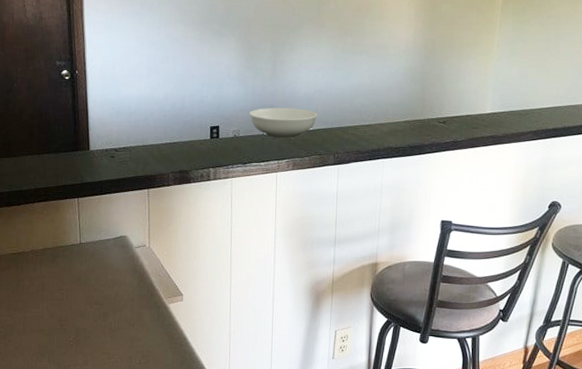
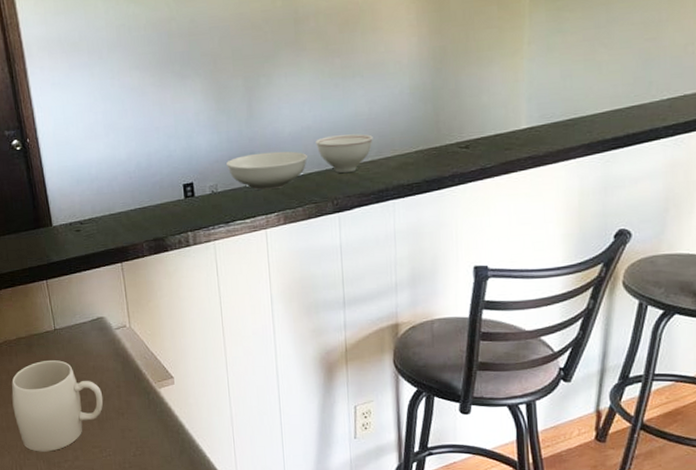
mug: none [31,271,117,356] -> present [11,360,104,452]
bowl: none [325,100,372,132] -> present [315,133,373,173]

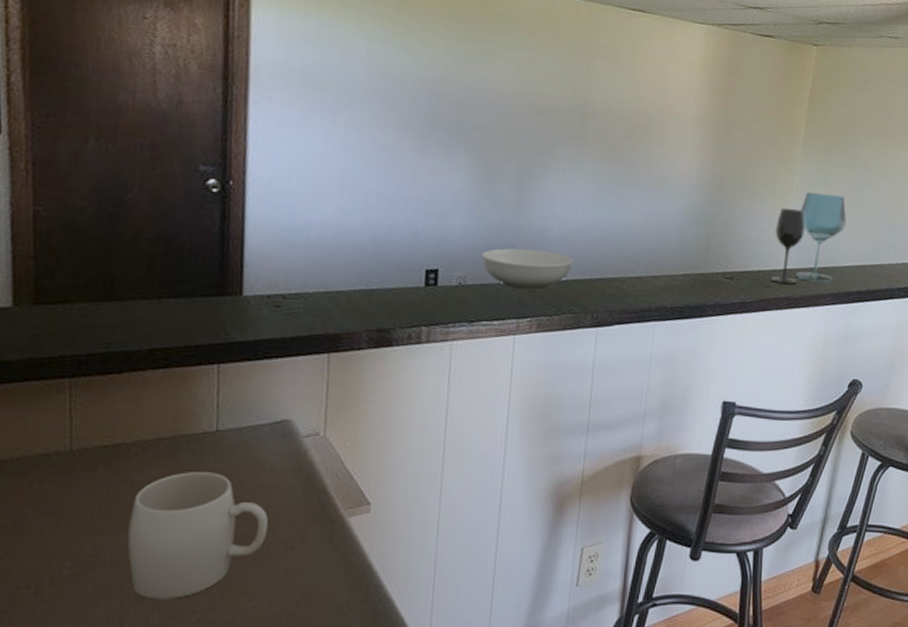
bowl: present [315,133,373,173] -> none [584,243,644,286]
wine glass: none [509,65,543,144] -> present [770,208,805,284]
wine glass: none [535,40,592,137] -> present [795,192,847,283]

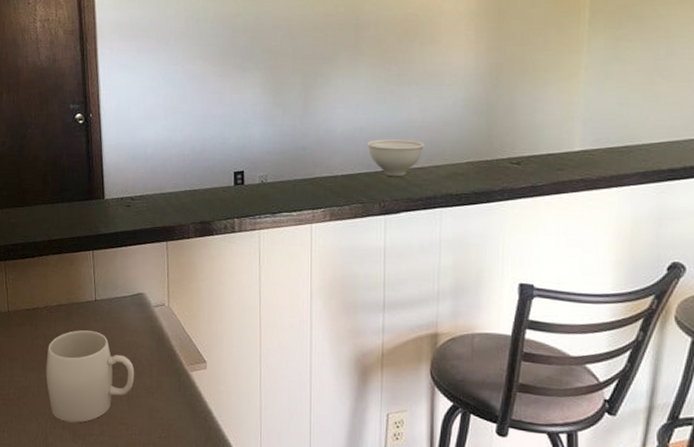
bowl: present [482,248,574,292] -> none [278,149,359,186]
bowl: none [584,243,644,286] -> present [367,139,424,176]
wine glass: present [770,208,805,284] -> none [563,89,598,165]
wine glass: present [795,192,847,283] -> none [591,71,649,162]

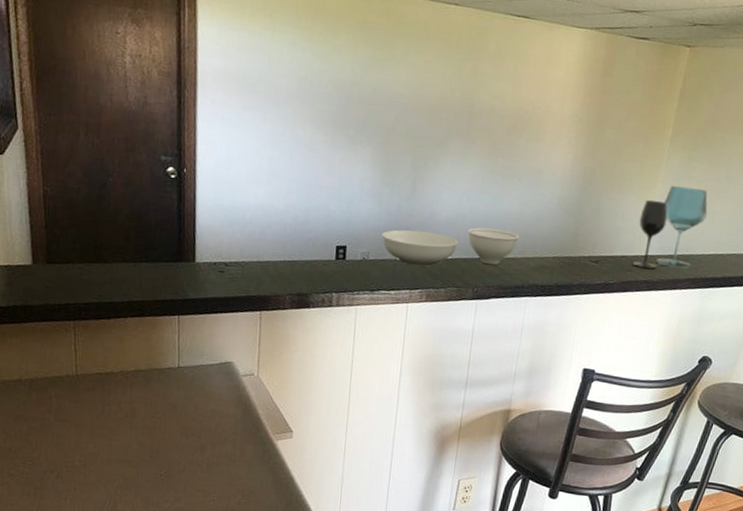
mug: present [46,330,135,423] -> none [117,397,218,490]
bowl: none [278,149,359,186] -> present [382,229,459,267]
wine glass: none [563,89,598,165] -> present [632,200,668,269]
wine glass: none [591,71,649,162] -> present [655,186,708,269]

